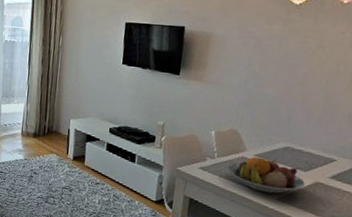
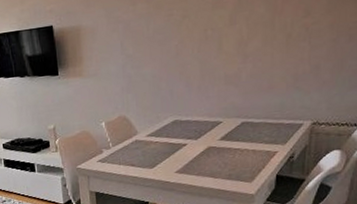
fruit bowl: present [227,156,305,194] -> none [124,135,198,170]

